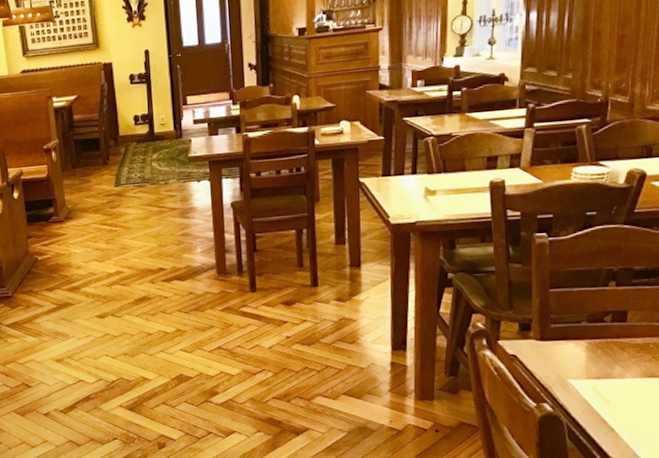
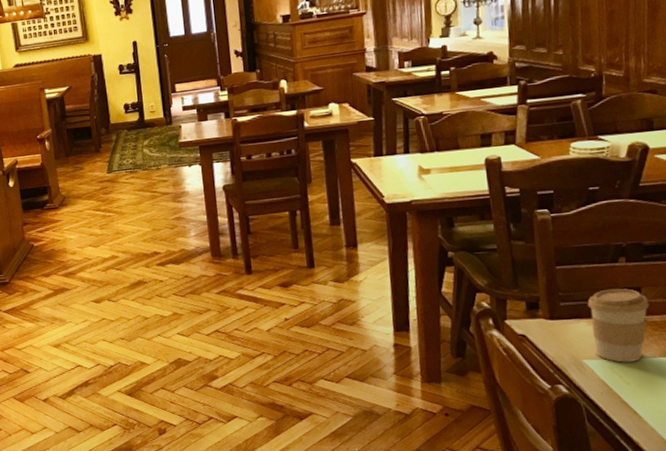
coffee cup: none [576,311,634,383] -> present [587,288,650,363]

